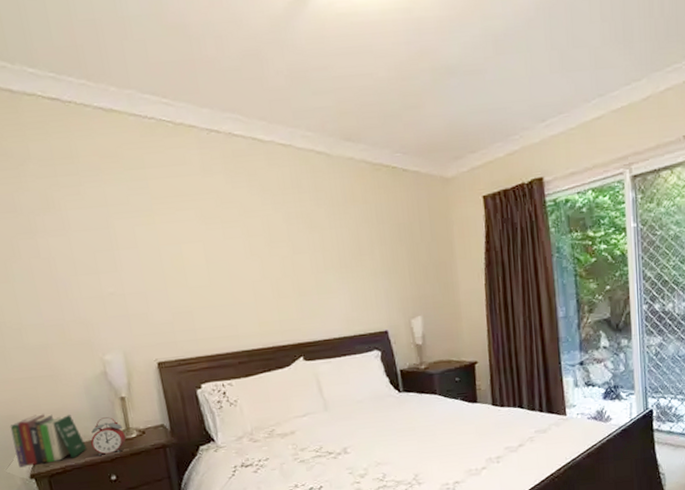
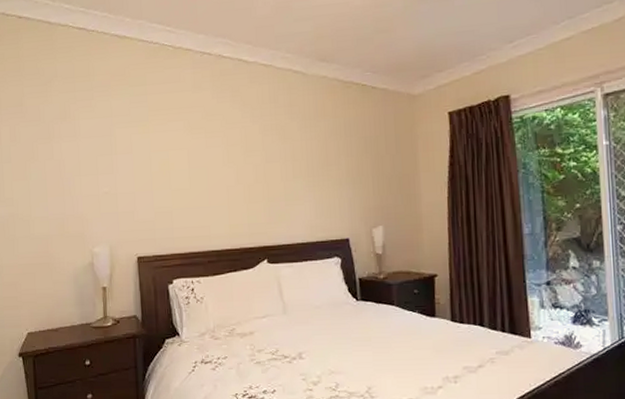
books: present [10,414,87,468] -> none [9,298,69,346]
alarm clock: present [91,417,126,457] -> none [73,305,102,341]

